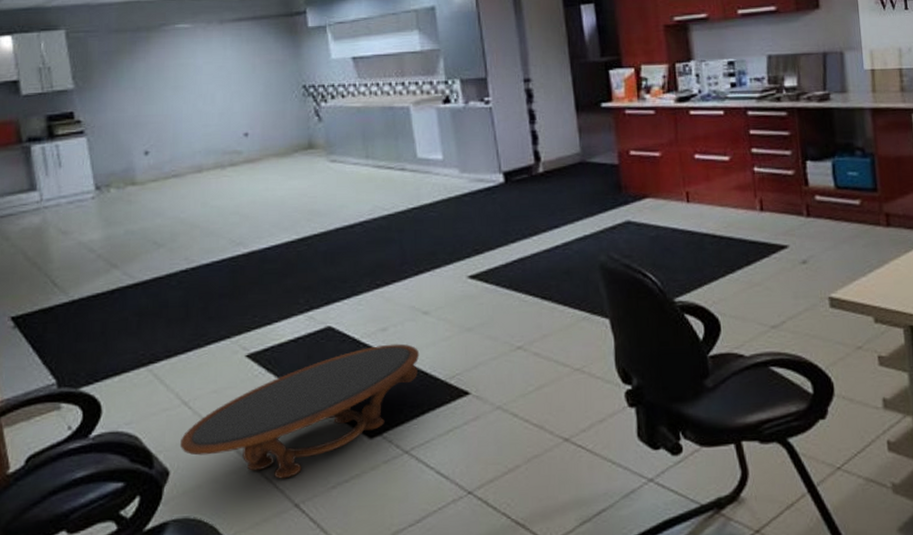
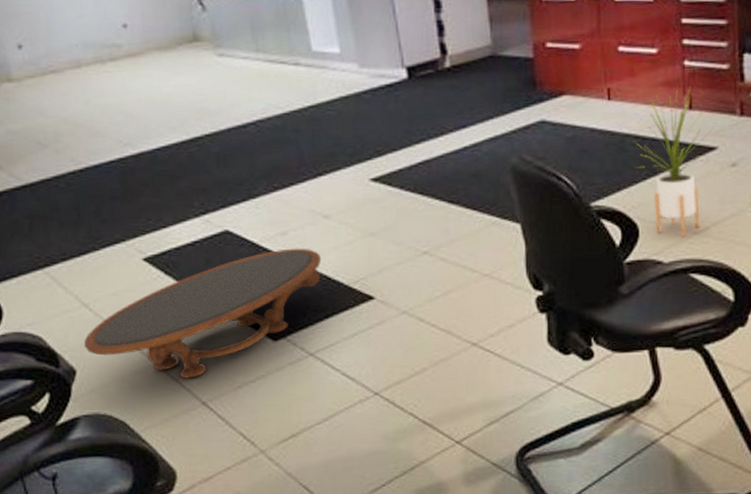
house plant: none [713,191,783,330] -> present [636,87,713,236]

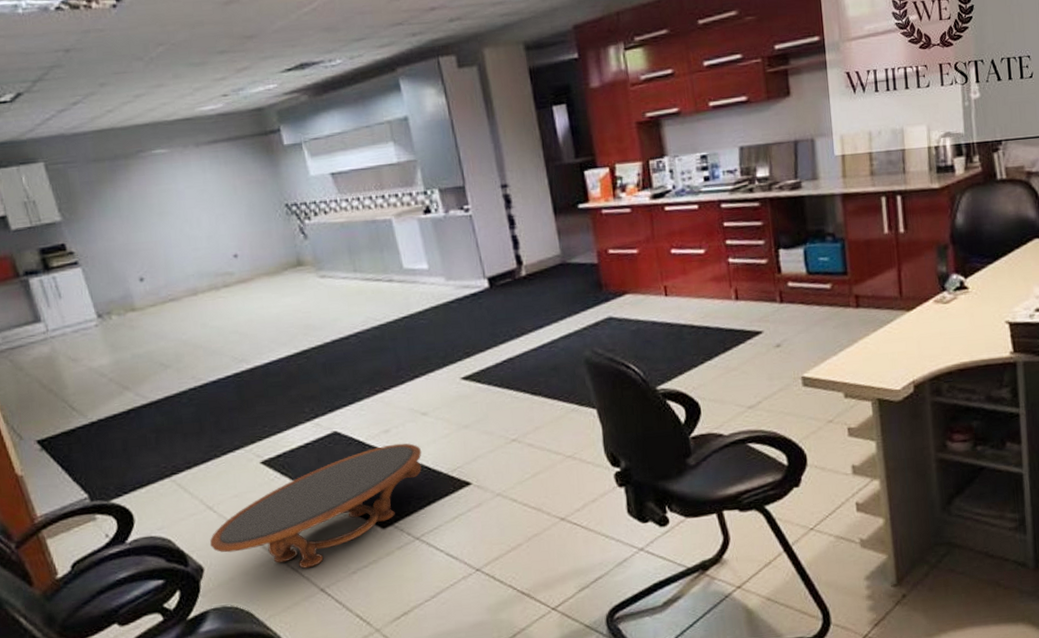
house plant: present [636,87,713,236] -> none [690,281,758,411]

